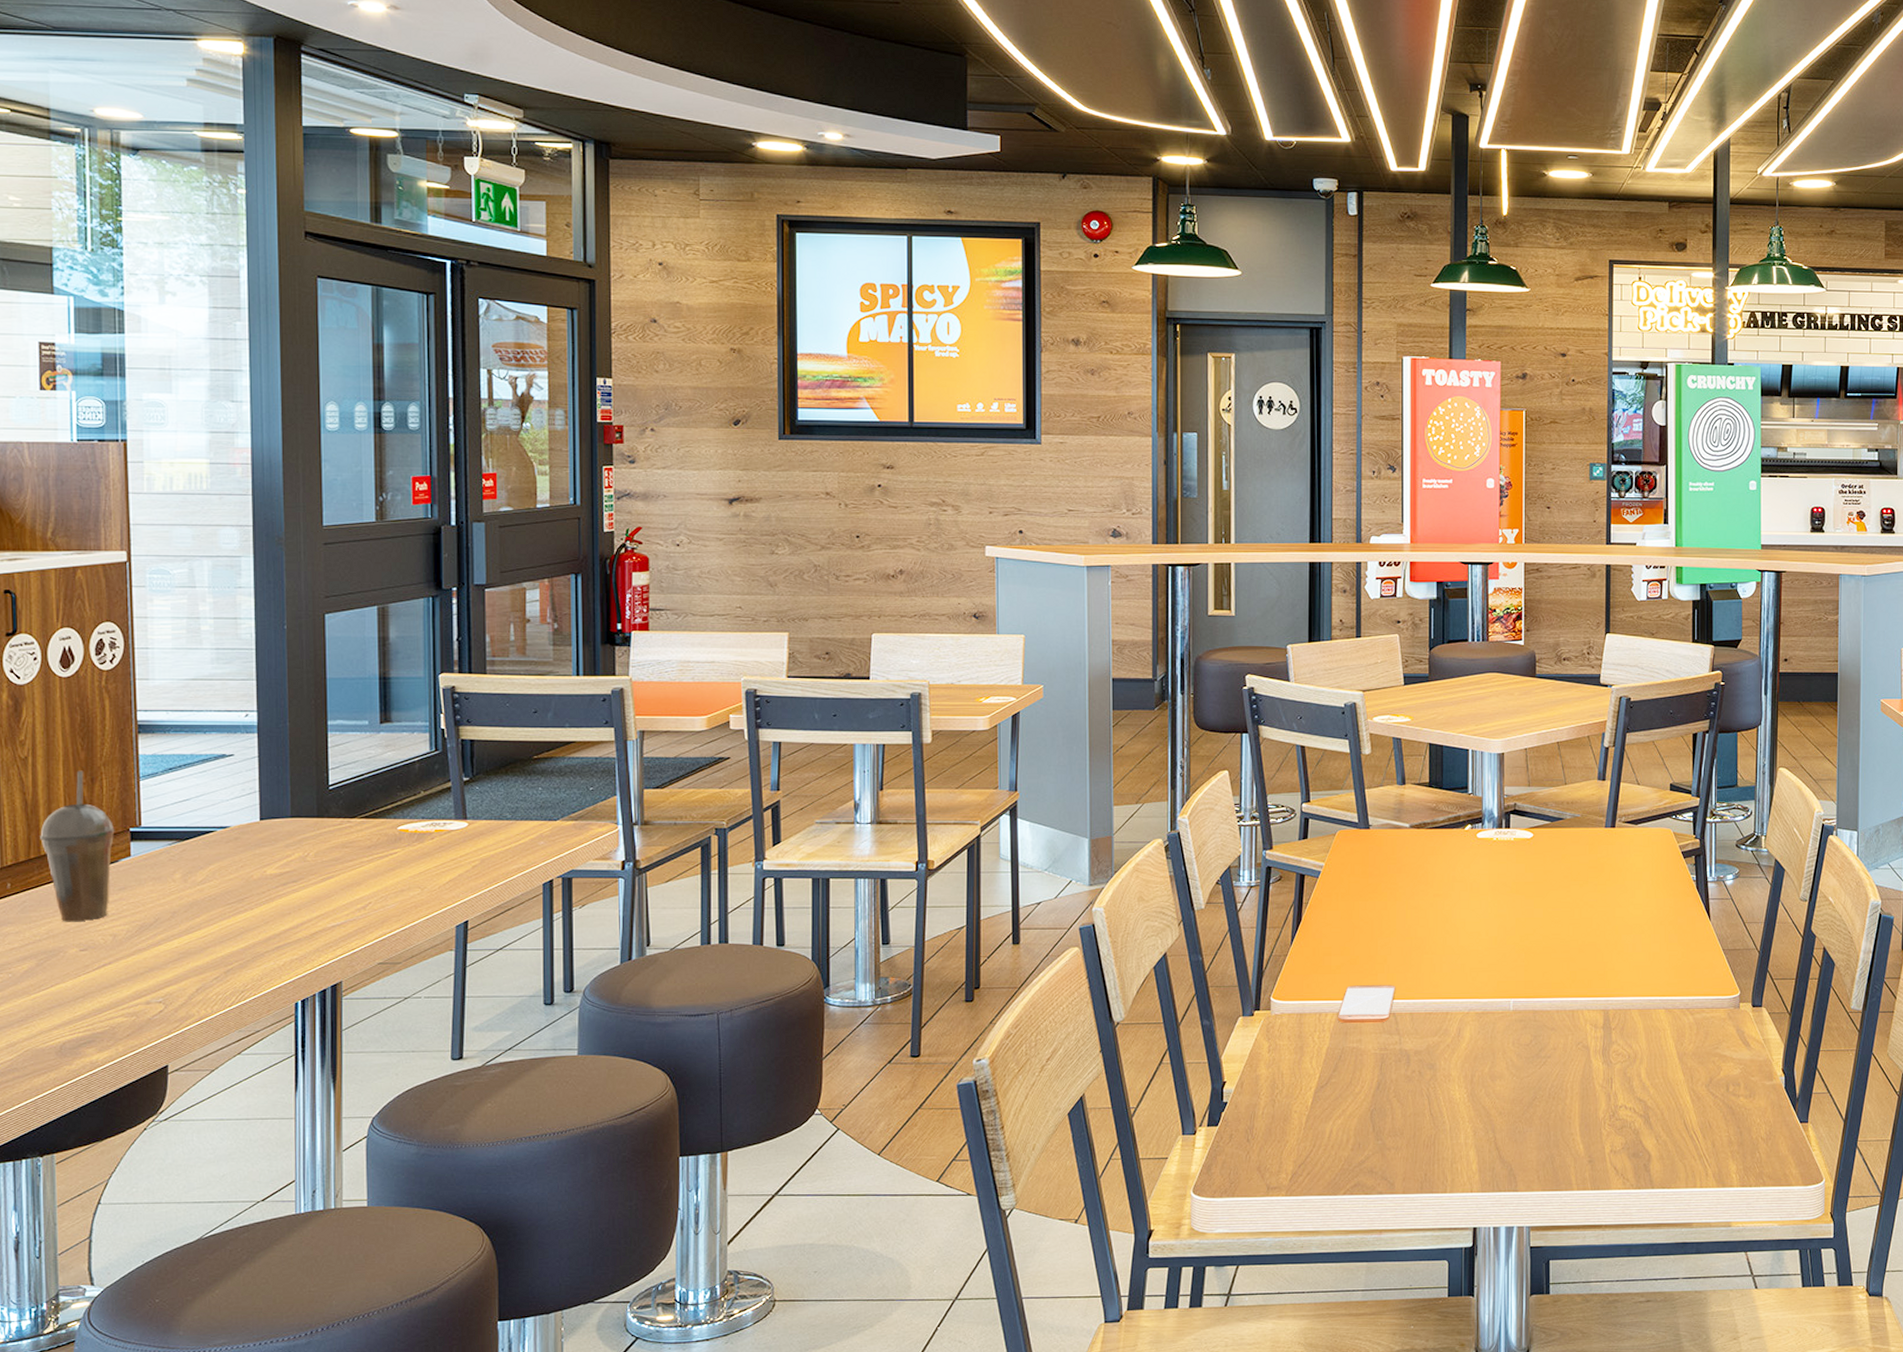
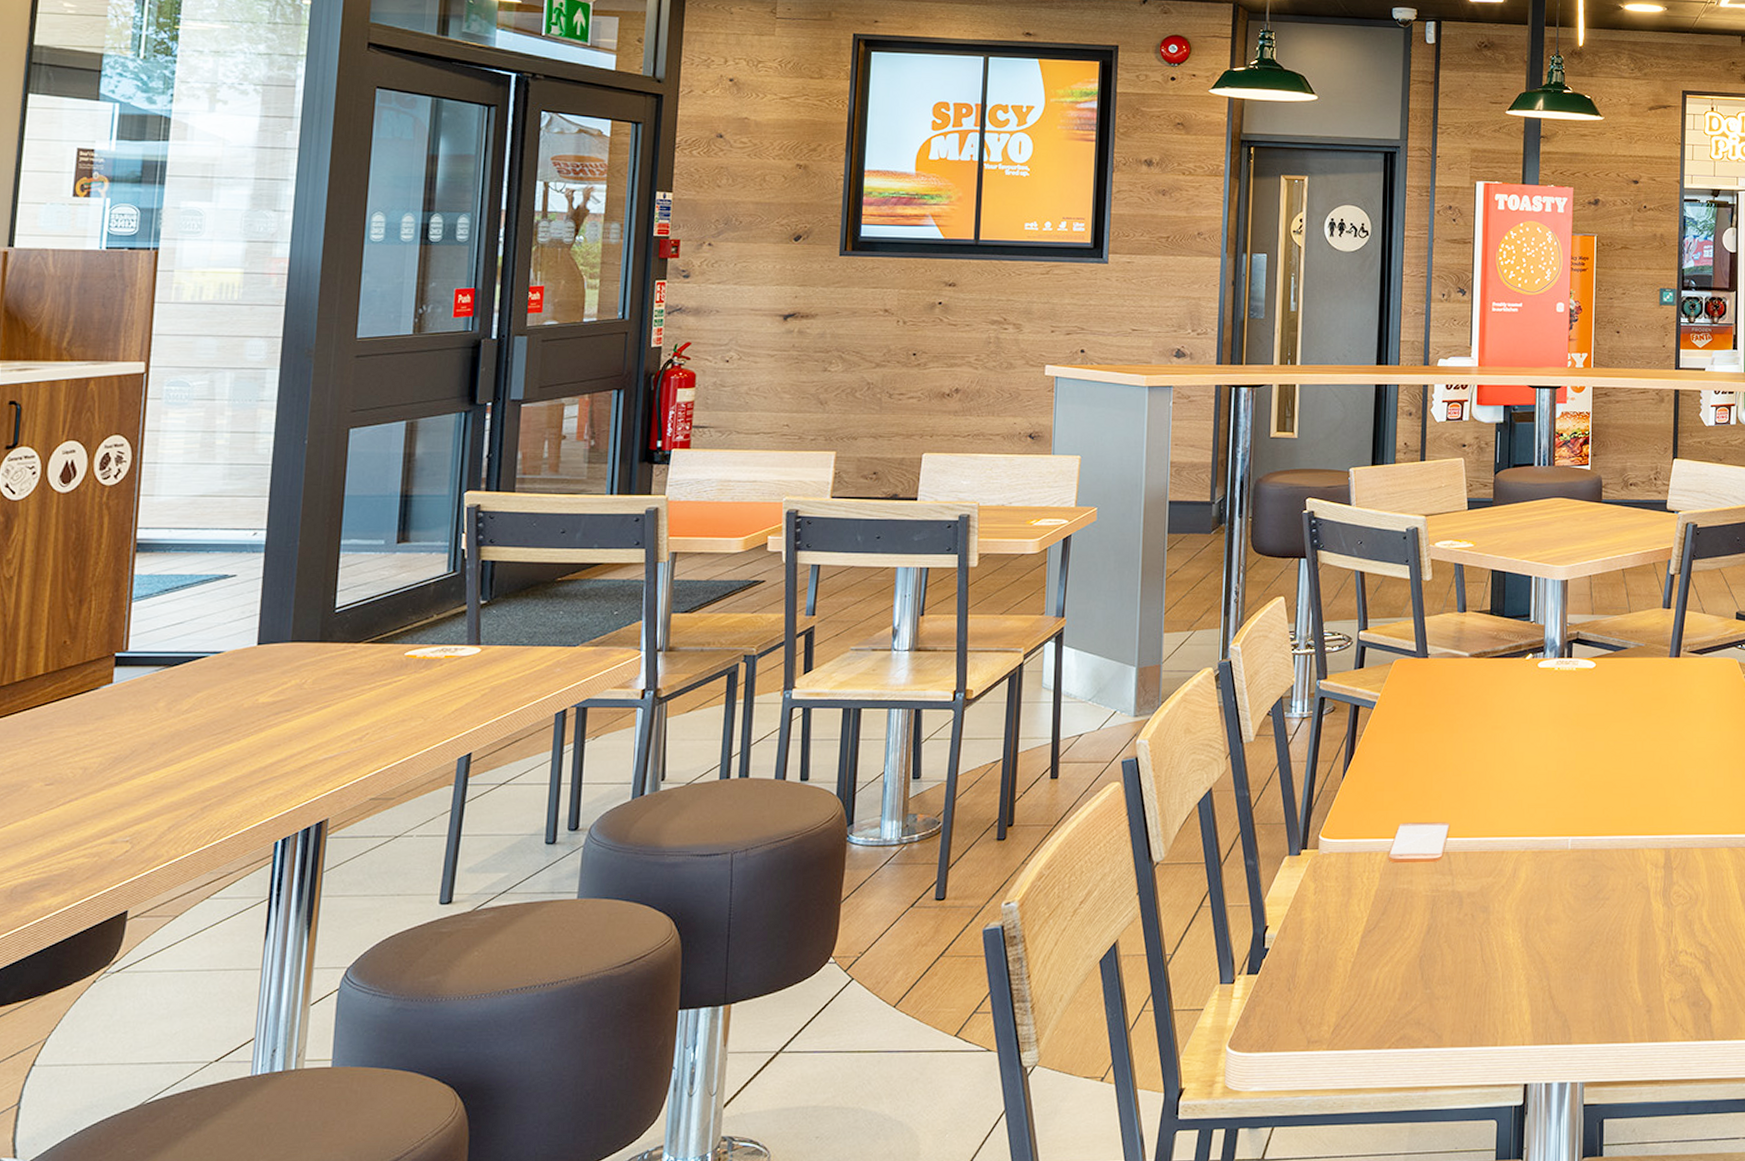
beverage cup: present [40,770,115,922] -> none [16,591,99,754]

